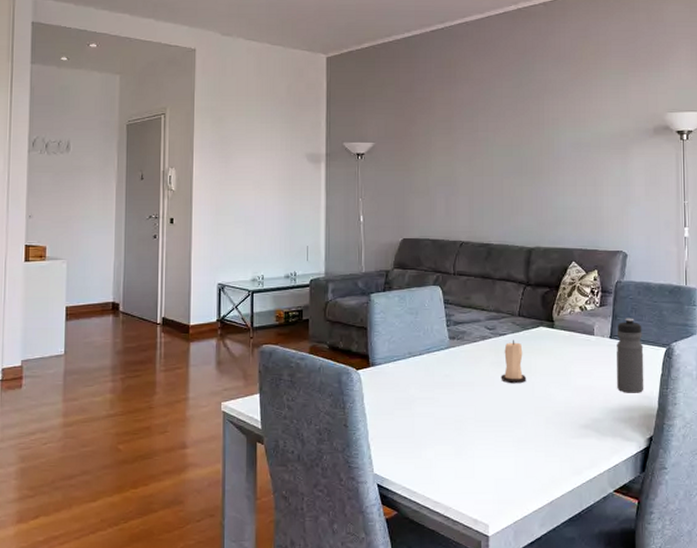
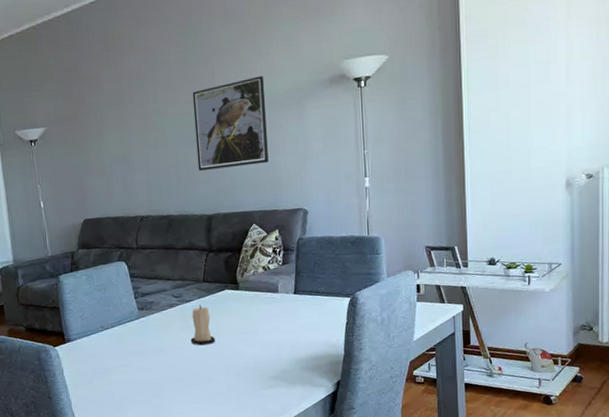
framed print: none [521,118,592,202] -> present [192,76,269,171]
water bottle: present [616,318,644,393] -> none [300,272,330,344]

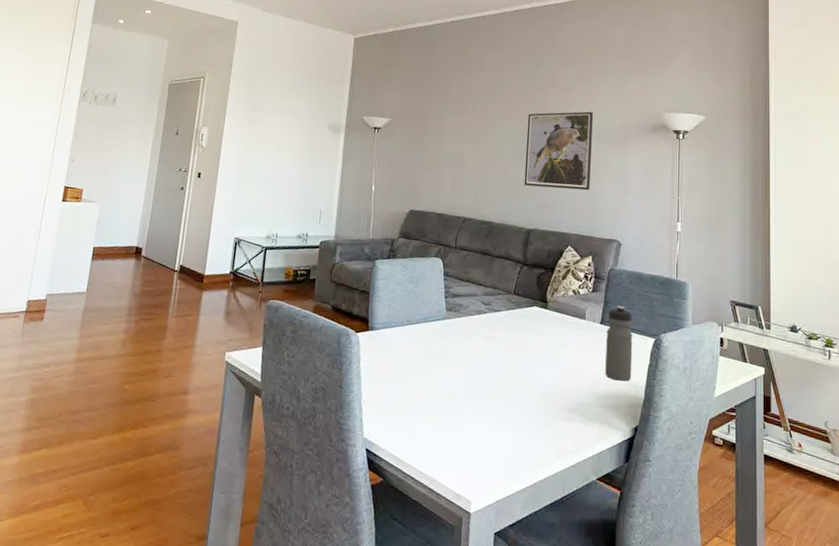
candle: present [190,304,216,346] -> none [493,317,518,361]
water bottle: none [300,272,330,344] -> present [604,305,633,381]

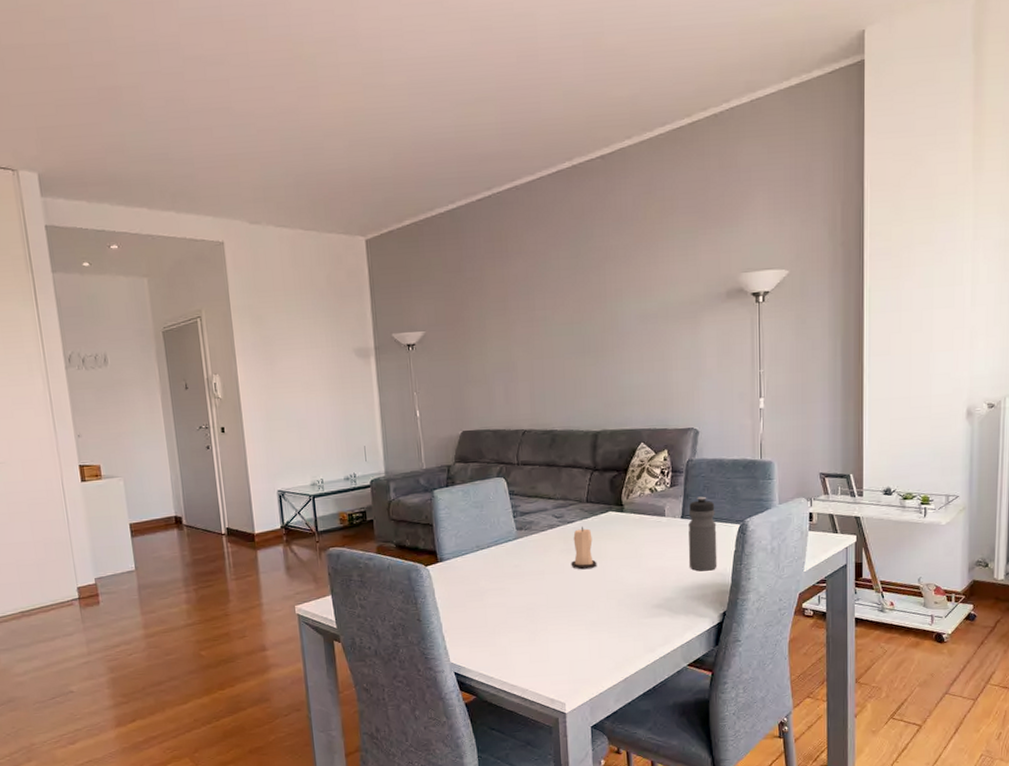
candle: none [493,317,518,361] -> present [571,526,597,570]
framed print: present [524,111,594,191] -> none [582,286,660,384]

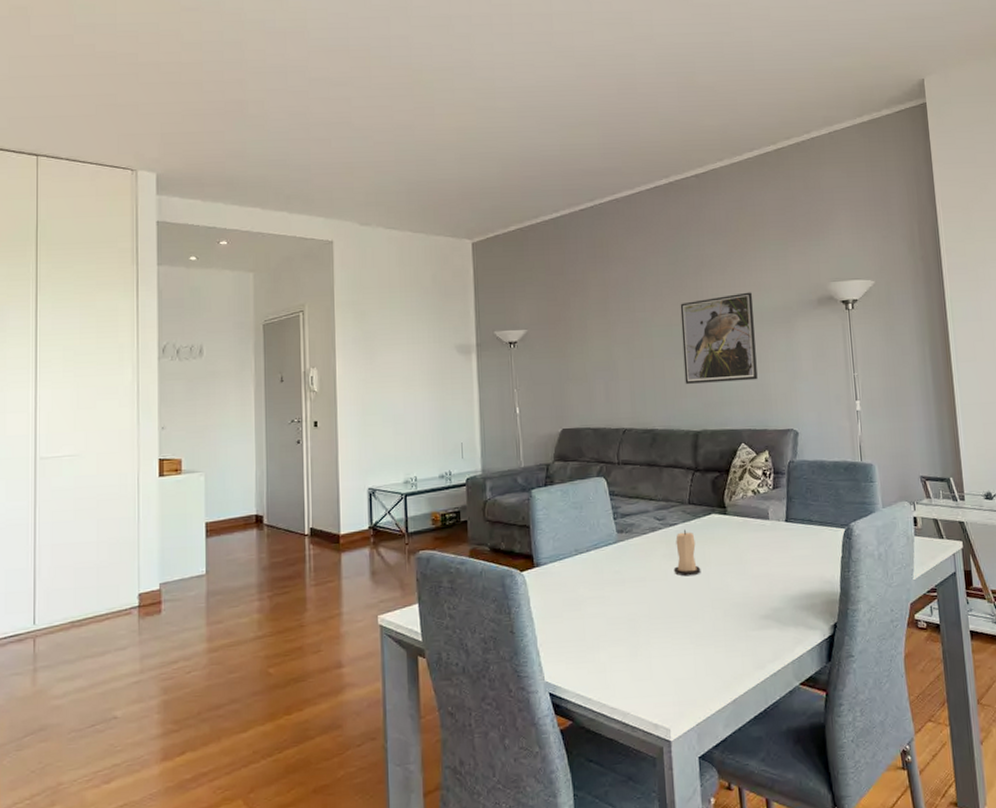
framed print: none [582,286,660,384] -> present [680,292,758,384]
water bottle: present [688,496,718,571] -> none [792,499,825,579]

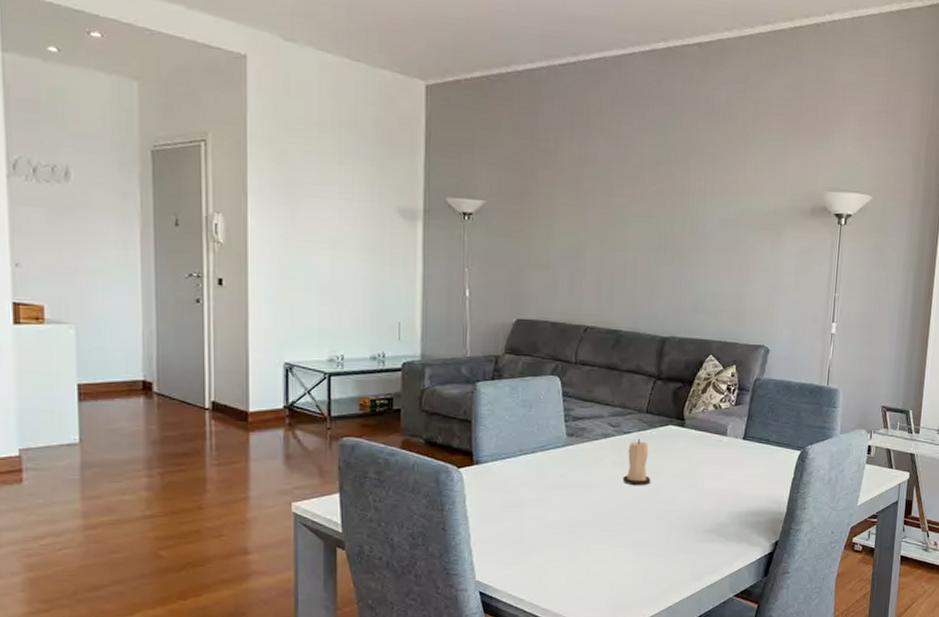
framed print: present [680,292,758,384] -> none [658,190,744,289]

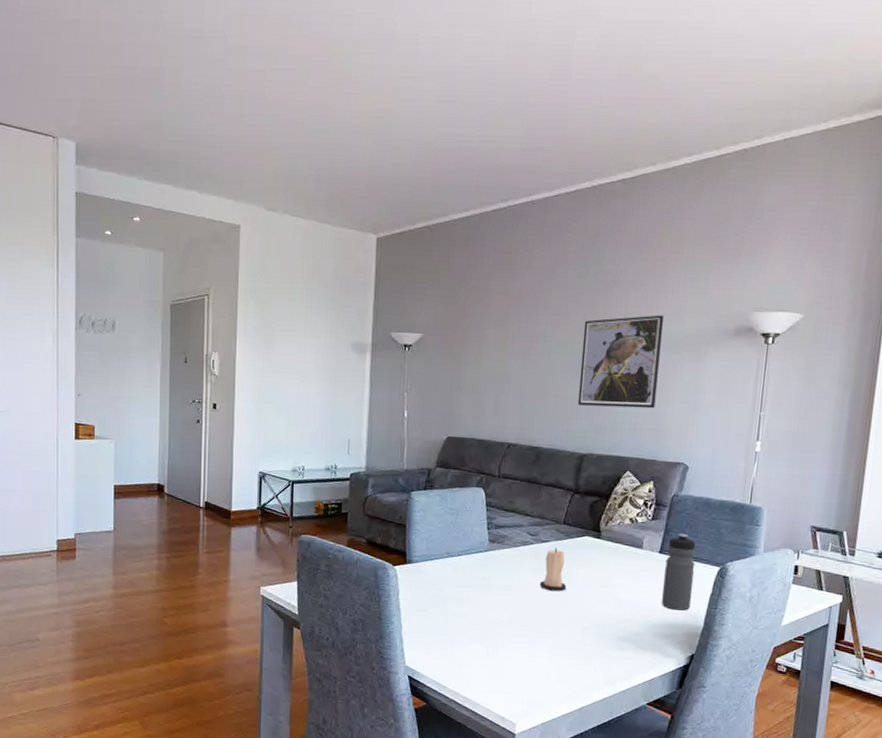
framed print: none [658,190,744,289] -> present [578,315,665,409]
water bottle: none [745,418,778,497] -> present [661,533,696,611]

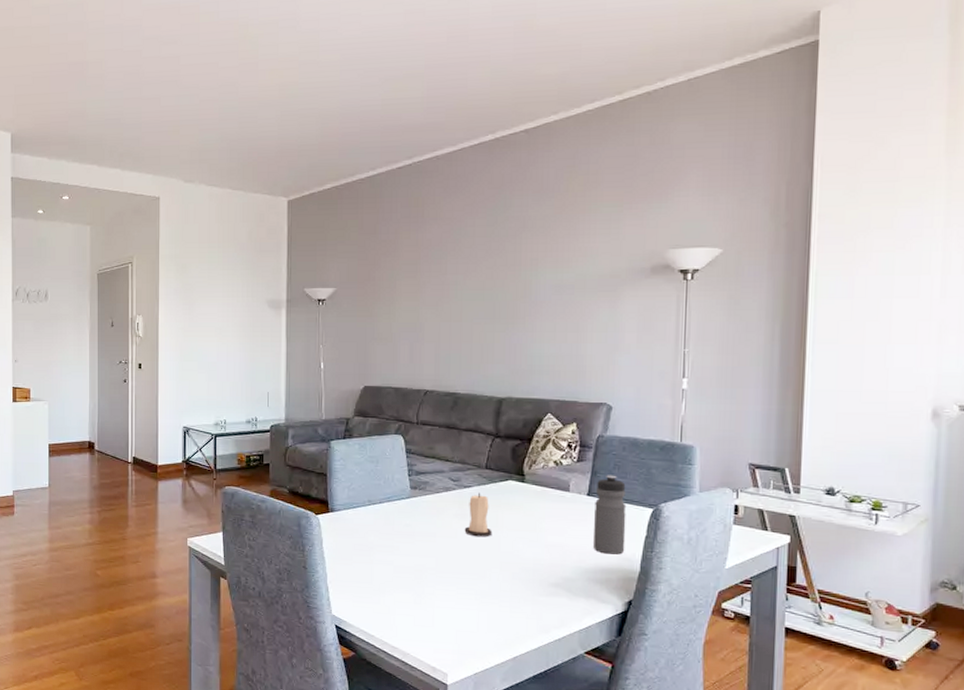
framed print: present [578,315,665,409] -> none [493,257,577,350]

